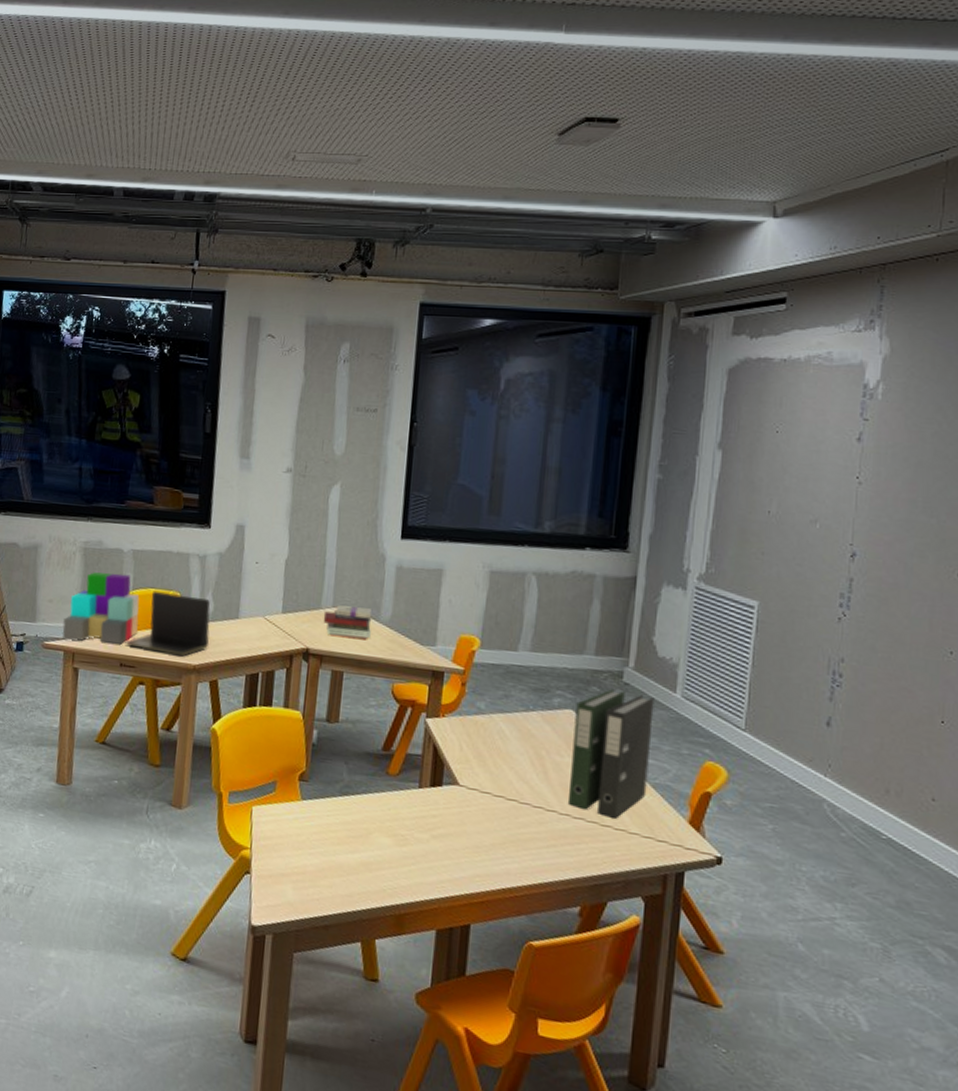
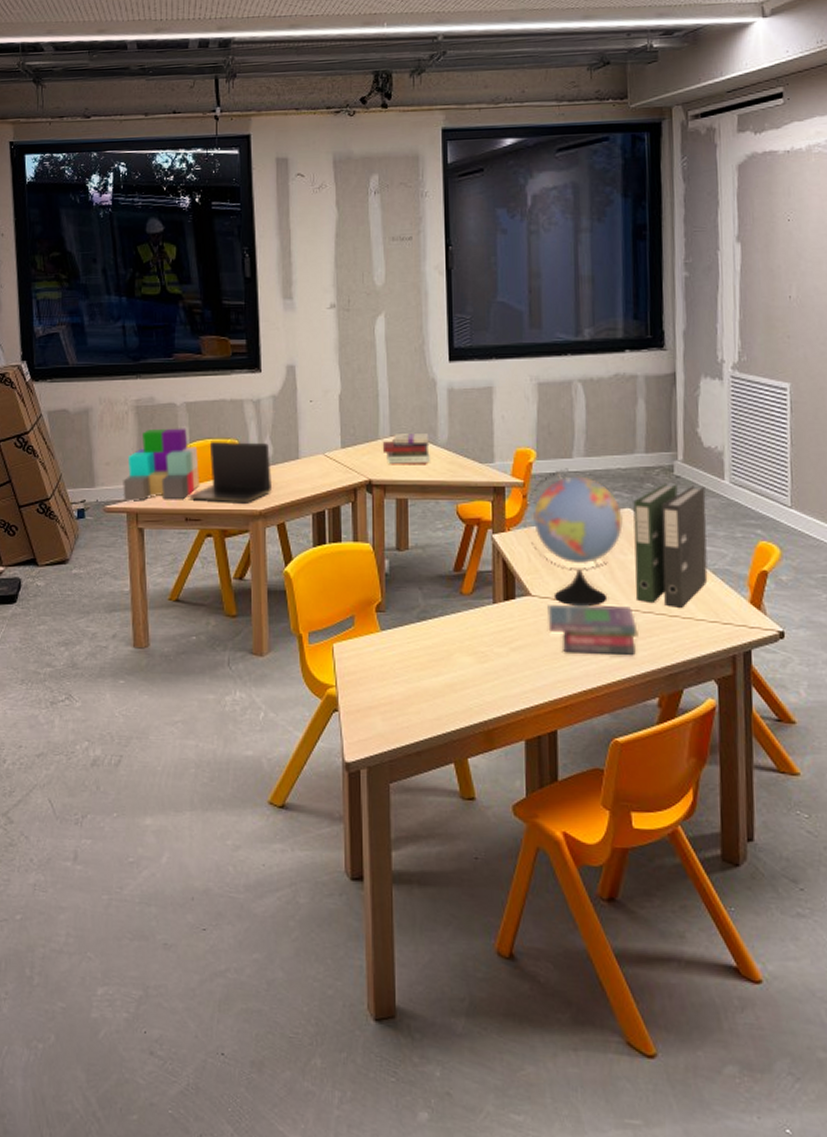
globe: none [461,661,563,804] -> present [524,468,623,606]
books: none [472,797,567,860] -> present [547,605,638,655]

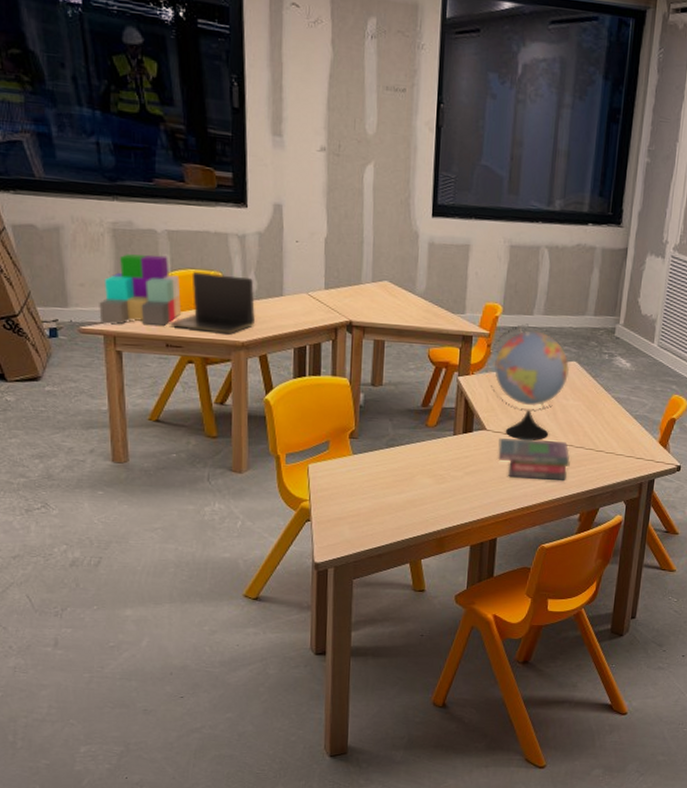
books: present [382,434,430,465] -> none [363,280,408,311]
binder: present [633,484,708,608] -> none [572,343,638,445]

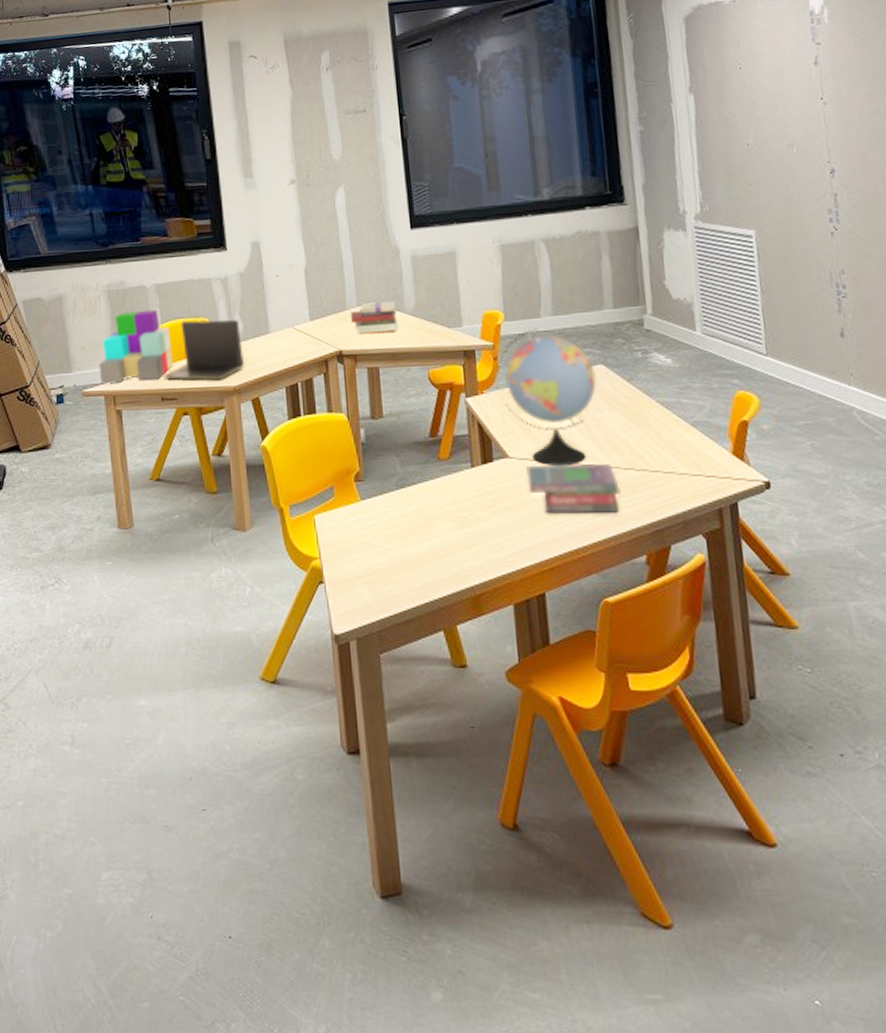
books: none [363,280,408,311] -> present [350,301,399,335]

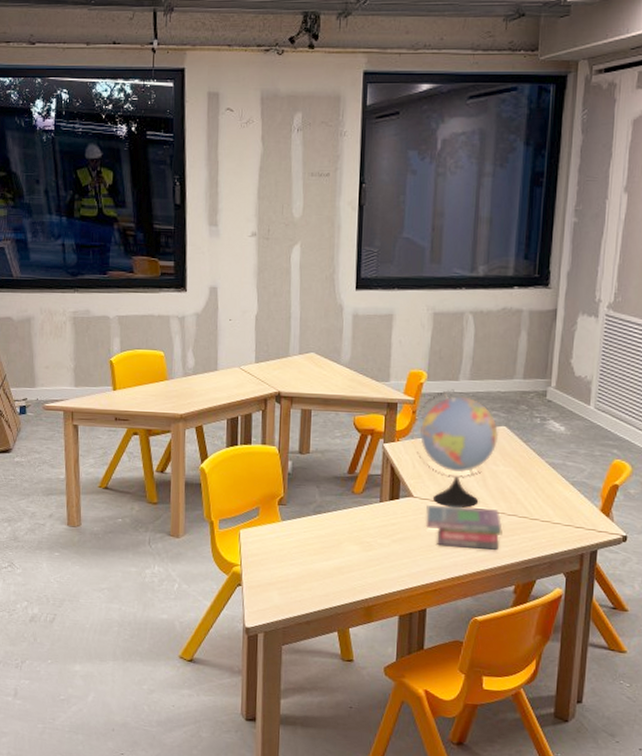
toy blocks: present [99,309,173,385] -> none [60,338,128,402]
laptop computer: present [163,319,245,381] -> none [118,352,193,408]
books: present [350,301,399,335] -> none [291,352,334,381]

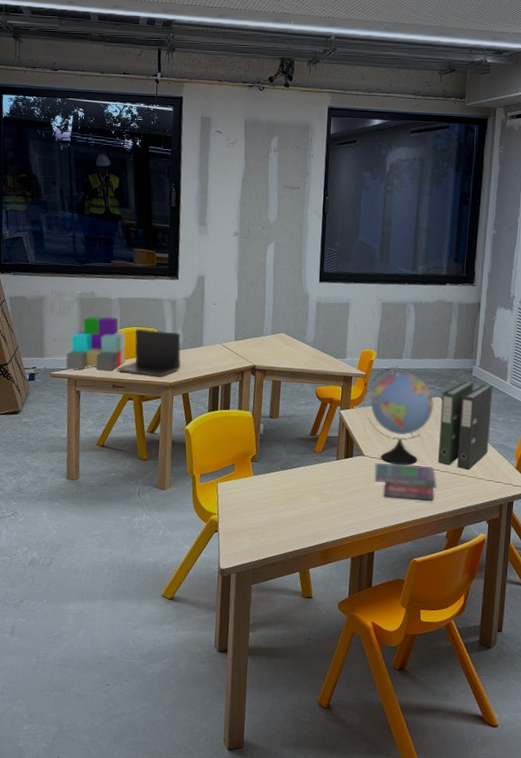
toy blocks: none [60,338,128,402] -> present [66,316,126,372]
laptop computer: none [118,352,193,408] -> present [116,329,181,377]
binder: none [504,406,573,513] -> present [438,381,493,470]

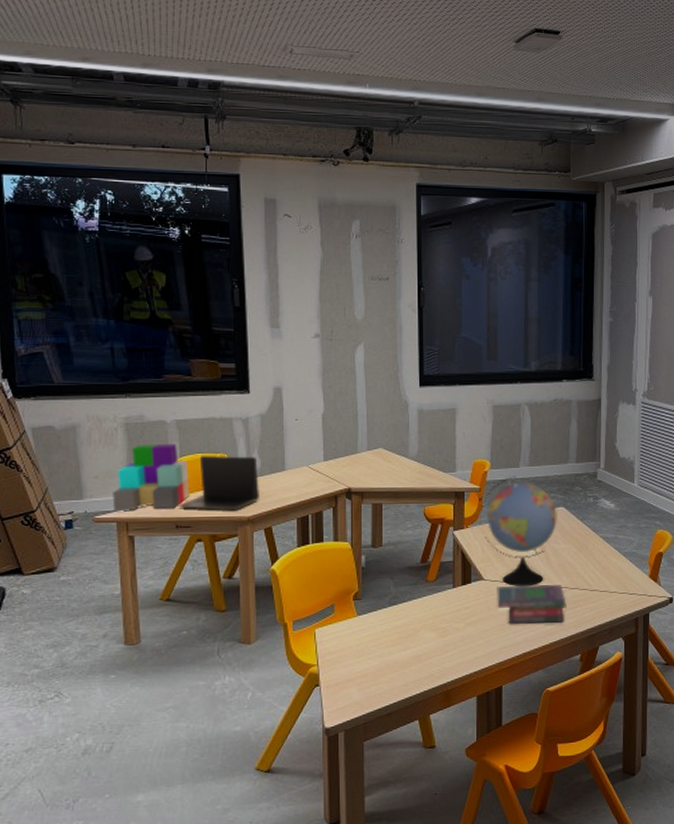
binder: present [438,381,493,470] -> none [566,487,620,584]

